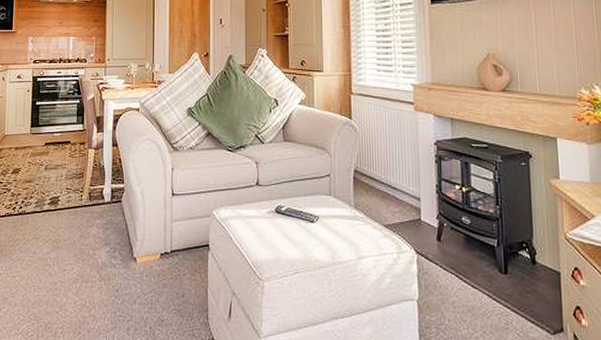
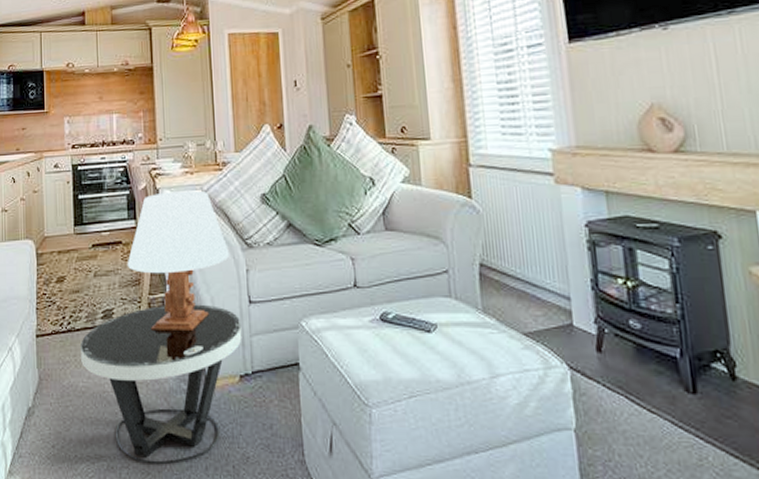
side table: none [29,195,165,326] -> present [81,304,242,465]
table lamp: none [73,102,158,217] -> present [127,190,229,332]

